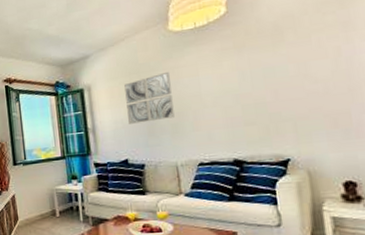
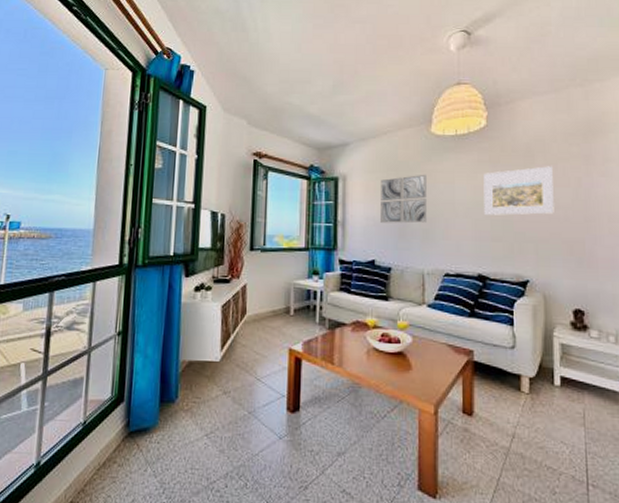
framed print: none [229,40,312,101] -> present [483,166,554,215]

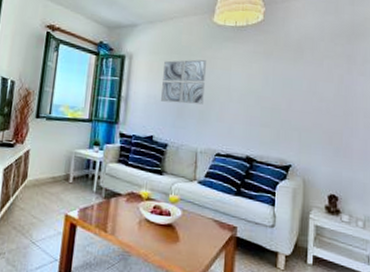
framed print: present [483,166,554,215] -> none [256,62,319,106]

